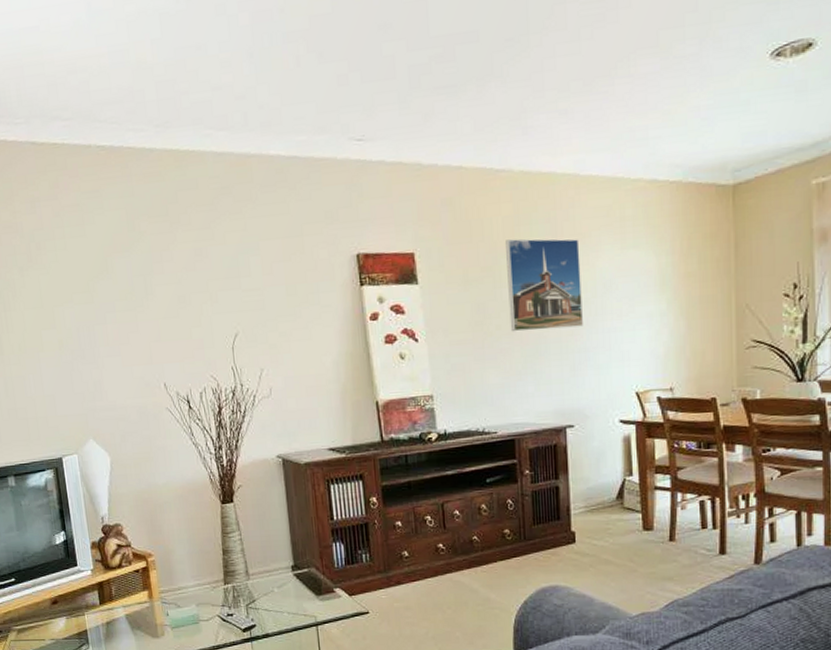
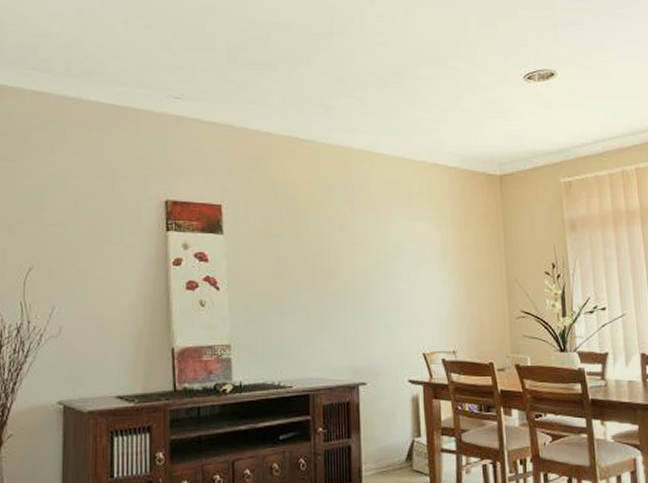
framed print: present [506,238,583,332] -> none [307,202,375,288]

